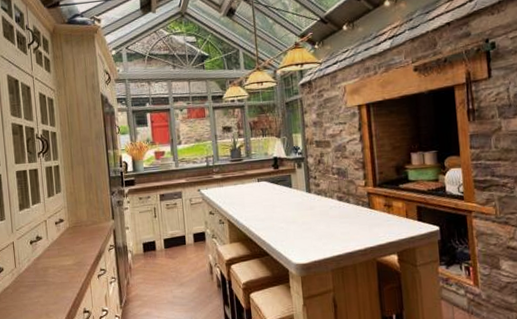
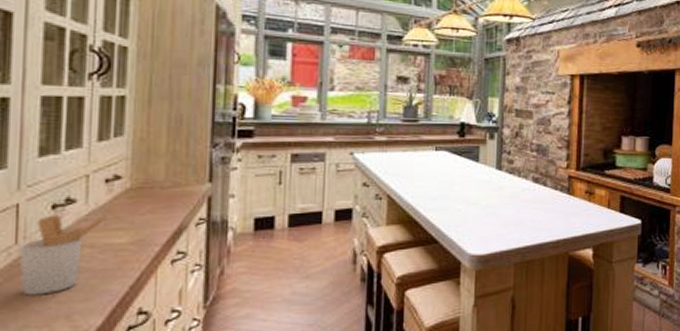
utensil holder: none [17,246,60,301] -> present [19,214,108,296]

